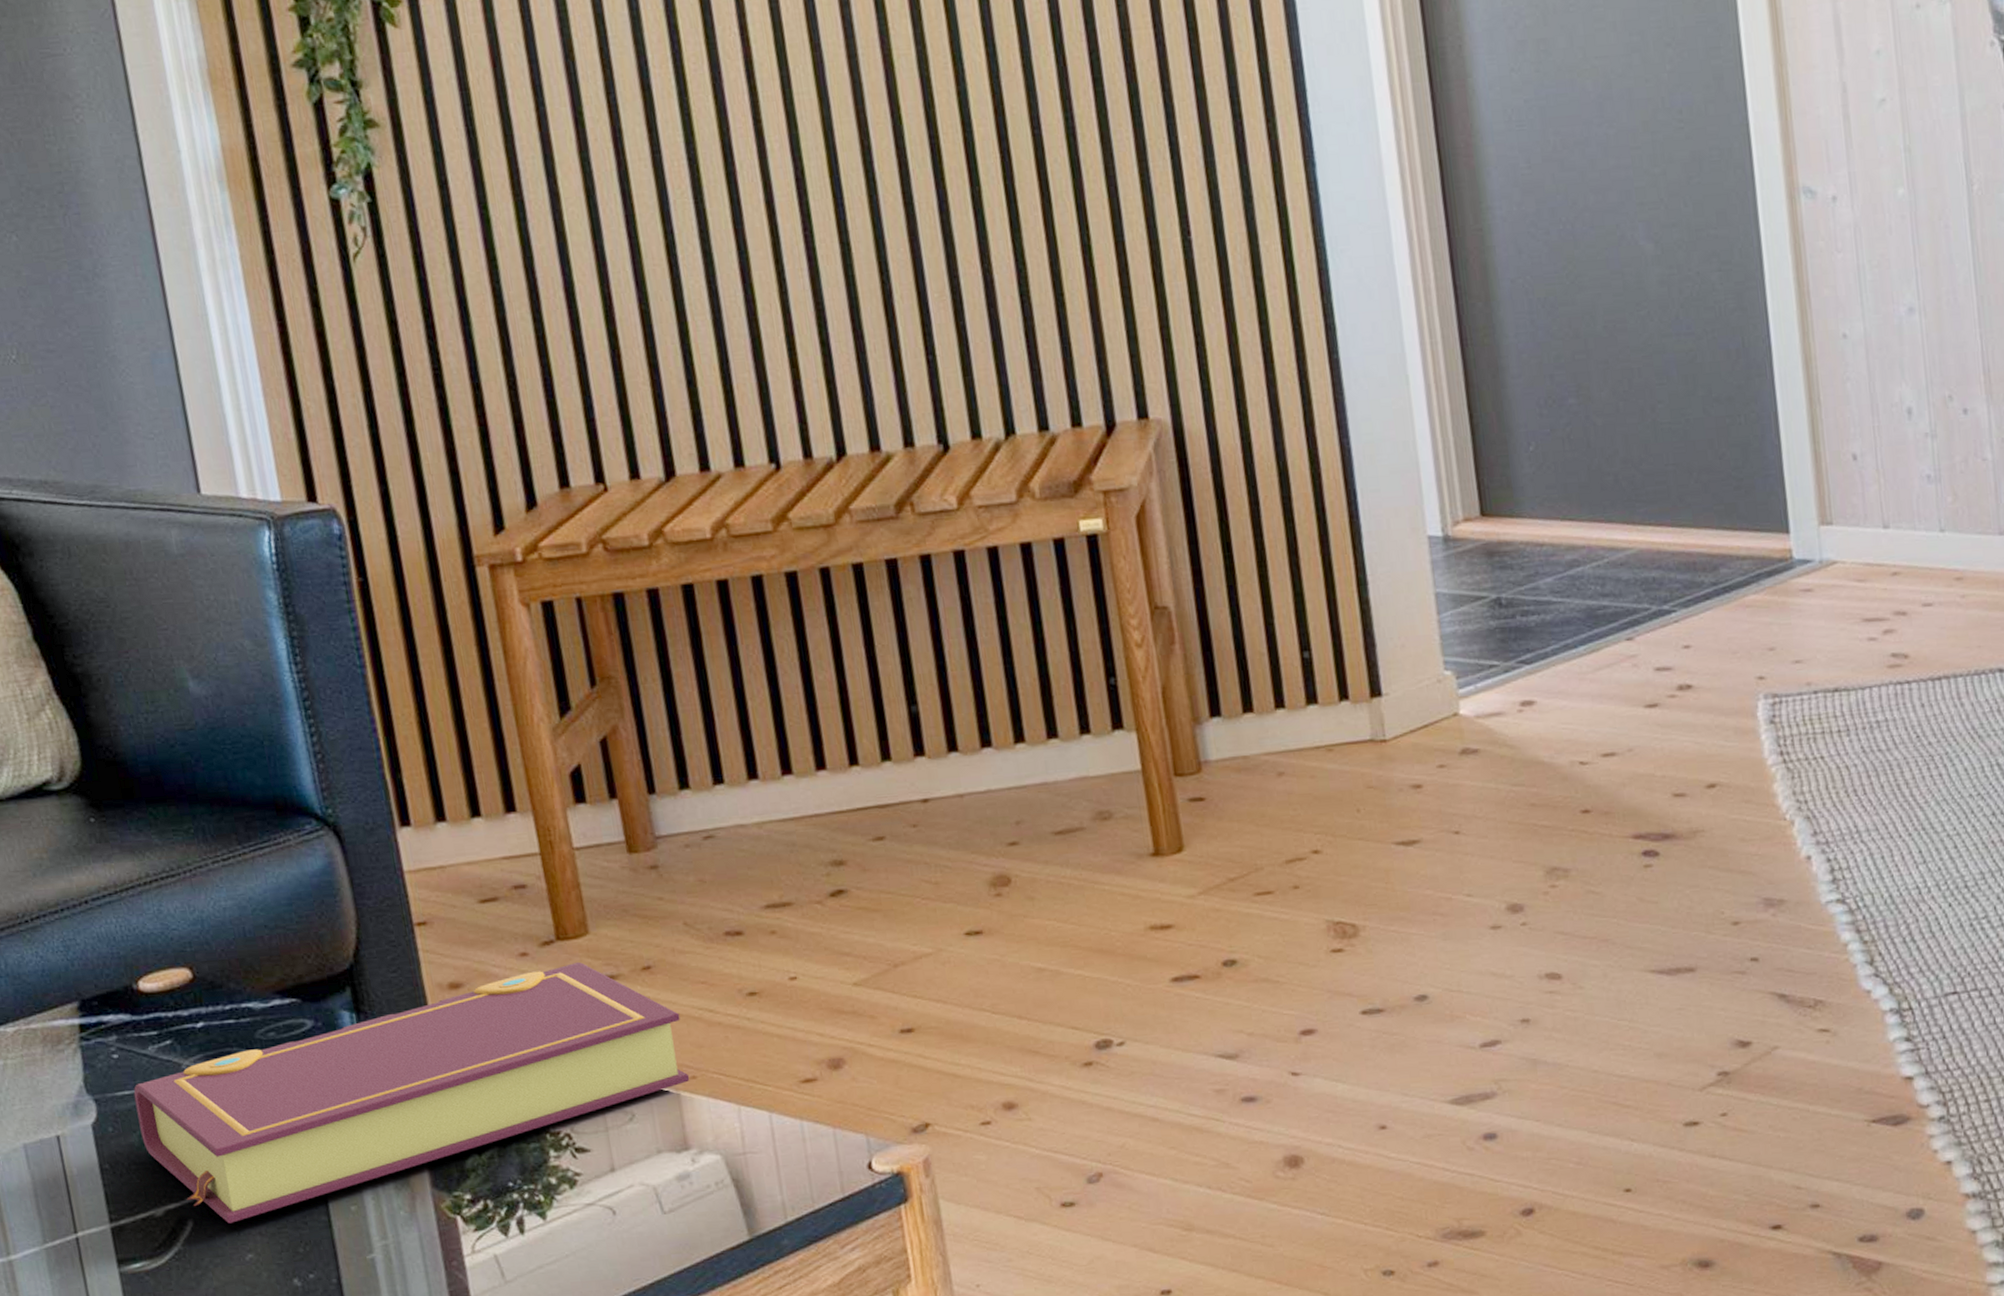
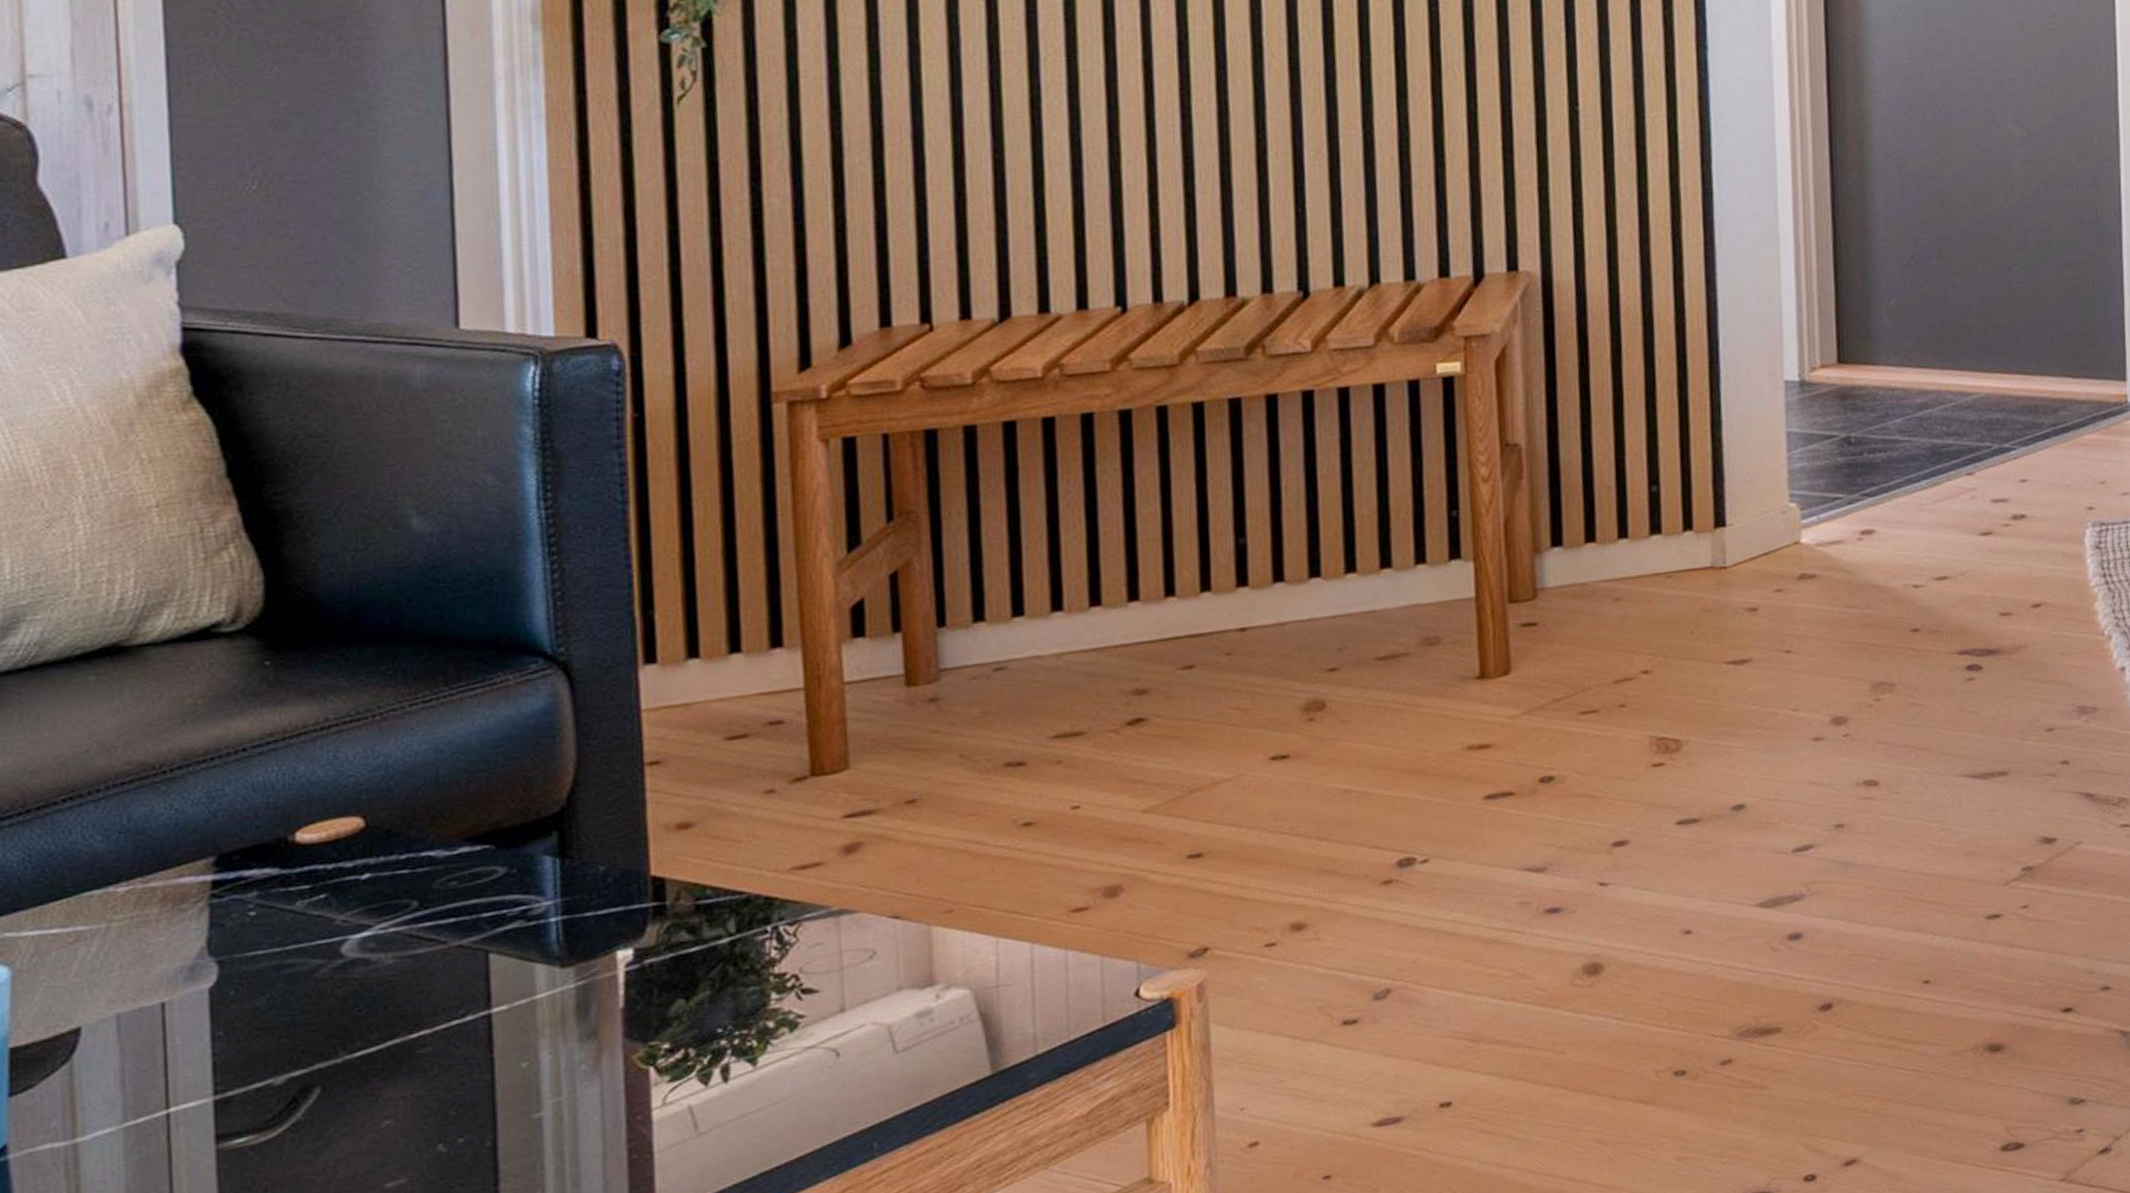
book: present [133,962,690,1224] -> none [268,798,945,1089]

